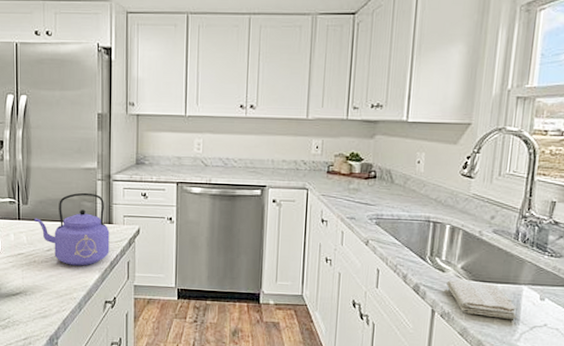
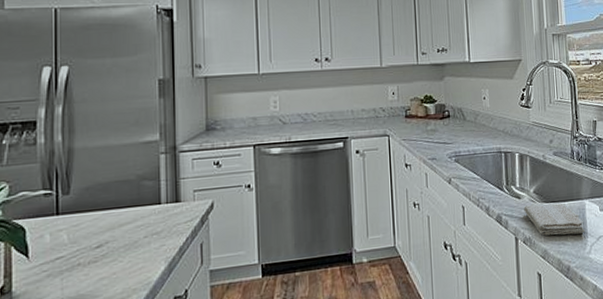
kettle: present [34,192,110,266] -> none [78,169,178,261]

